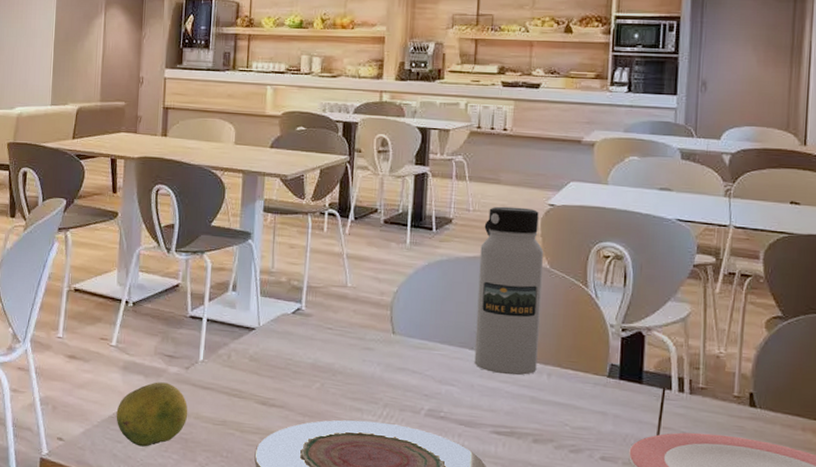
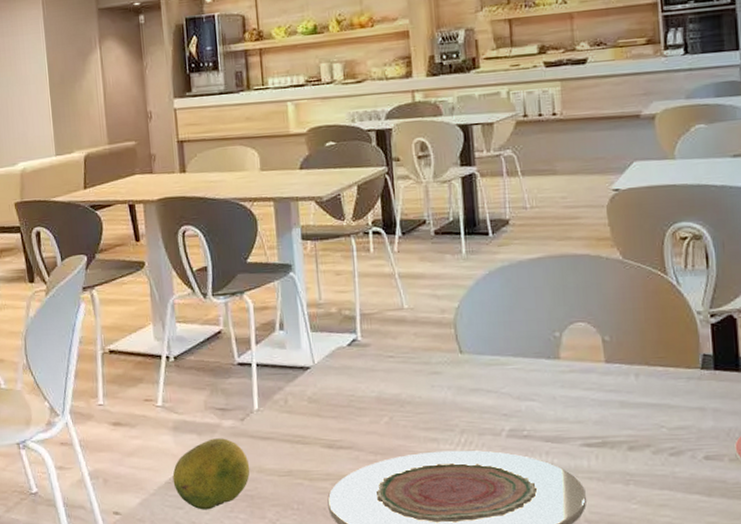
water bottle: present [474,206,543,376] -> none [544,196,622,382]

